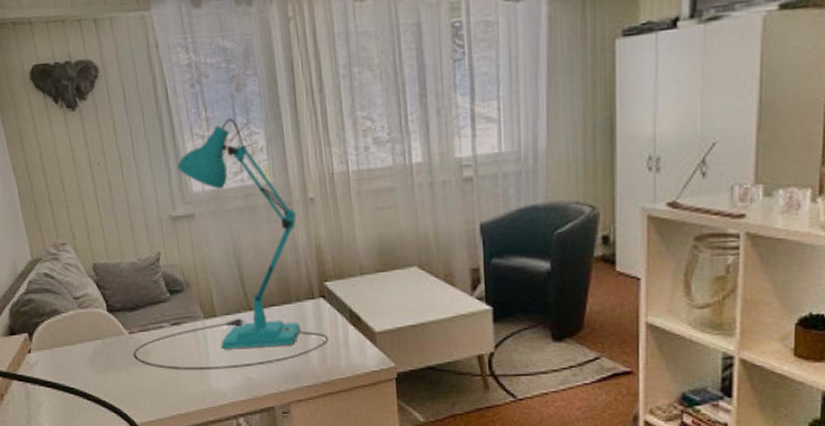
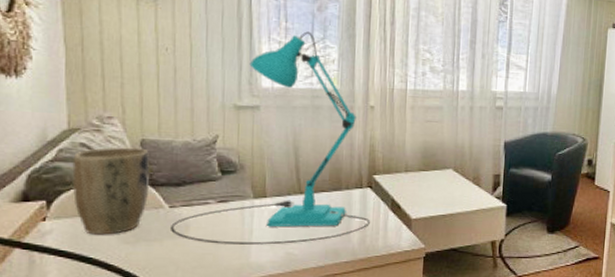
plant pot: none [41,273,110,365] -> present [72,146,151,235]

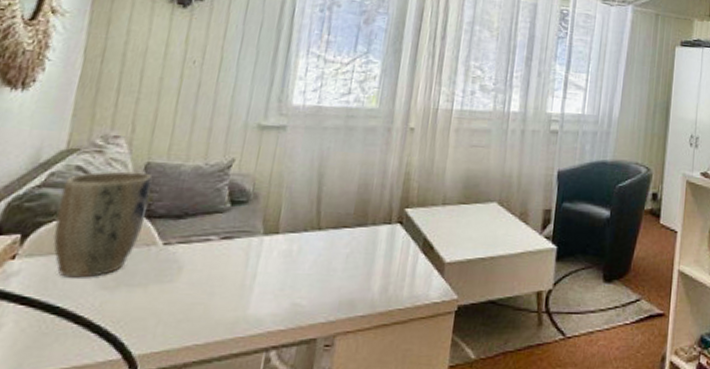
desk lamp: present [171,31,370,245] -> none [160,45,396,293]

